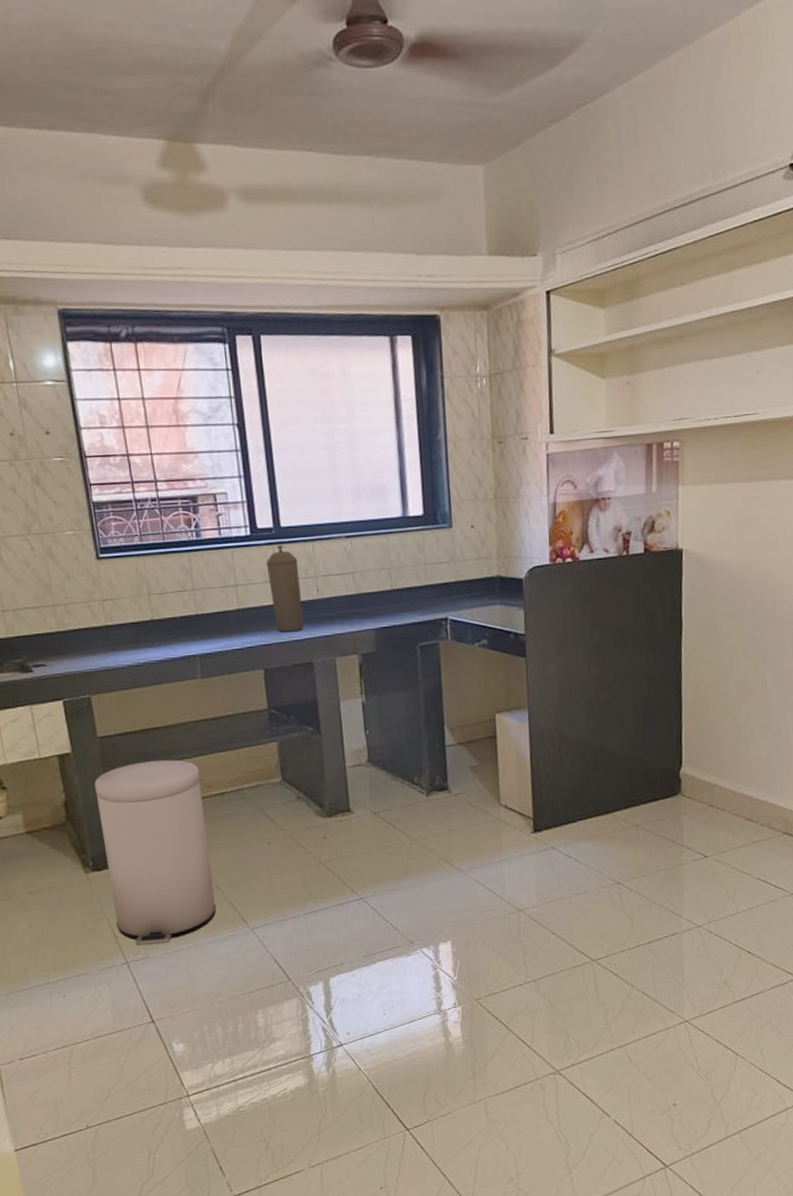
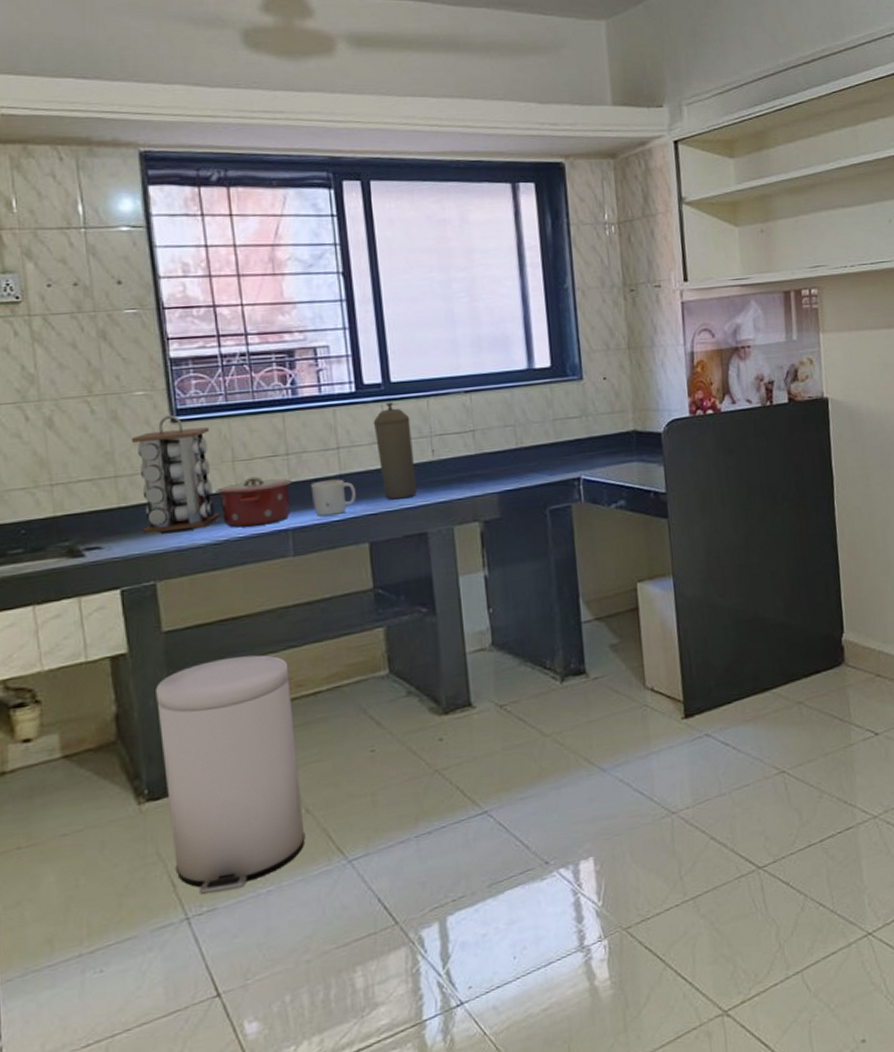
spice rack: none [64,553,140,655] -> present [131,415,220,534]
casserole: none [135,608,198,652] -> present [215,476,291,528]
mug: none [213,613,252,645] -> present [310,479,356,516]

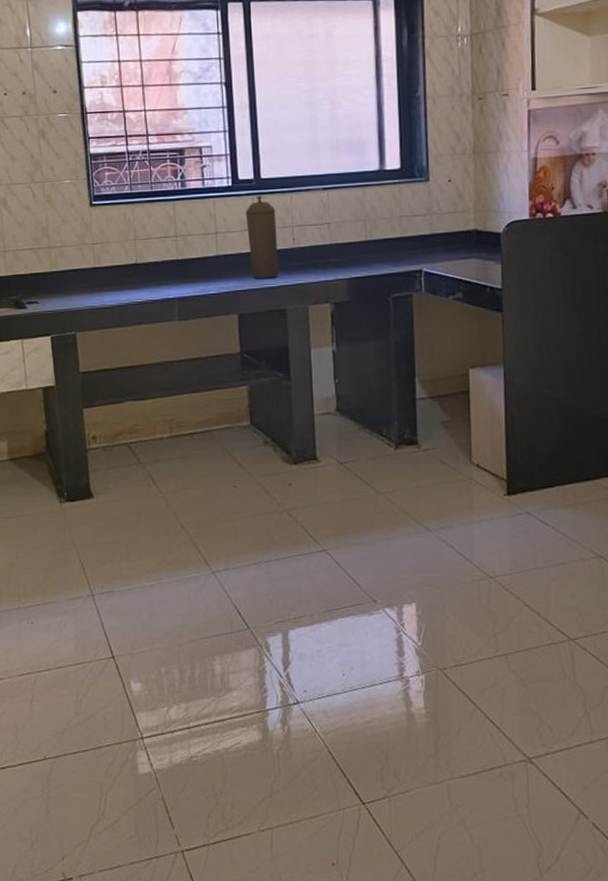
spice rack: present [131,415,220,534] -> none [61,200,124,295]
pedal bin: present [156,654,306,896] -> none [74,397,180,580]
casserole: present [215,476,291,528] -> none [121,253,178,294]
mug: present [310,479,356,516] -> none [193,259,229,289]

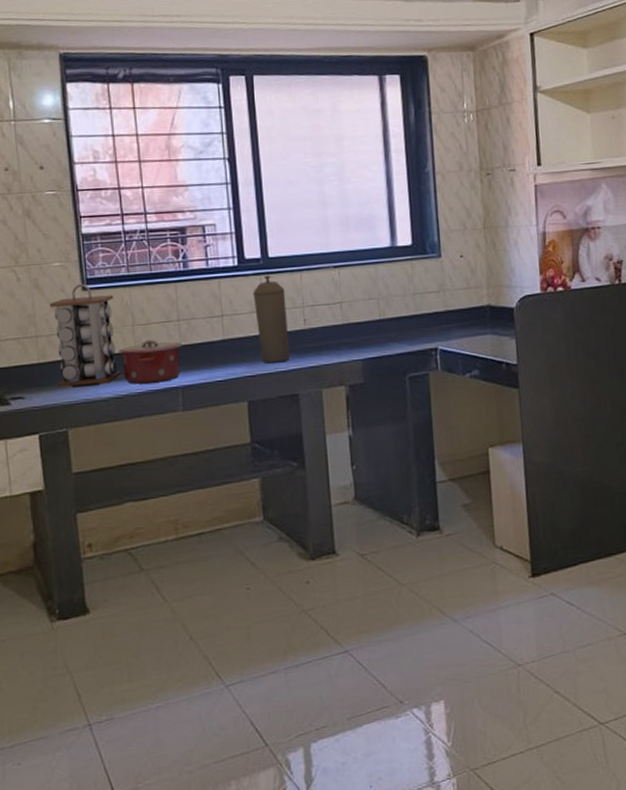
spice rack: none [61,200,124,295] -> present [49,284,122,387]
casserole: none [121,253,178,294] -> present [118,339,182,384]

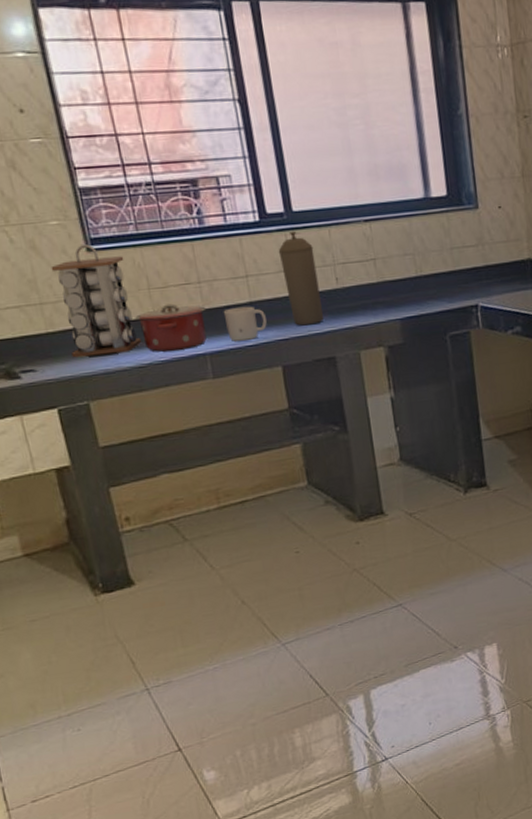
mug: none [198,343,237,376] -> present [223,306,267,342]

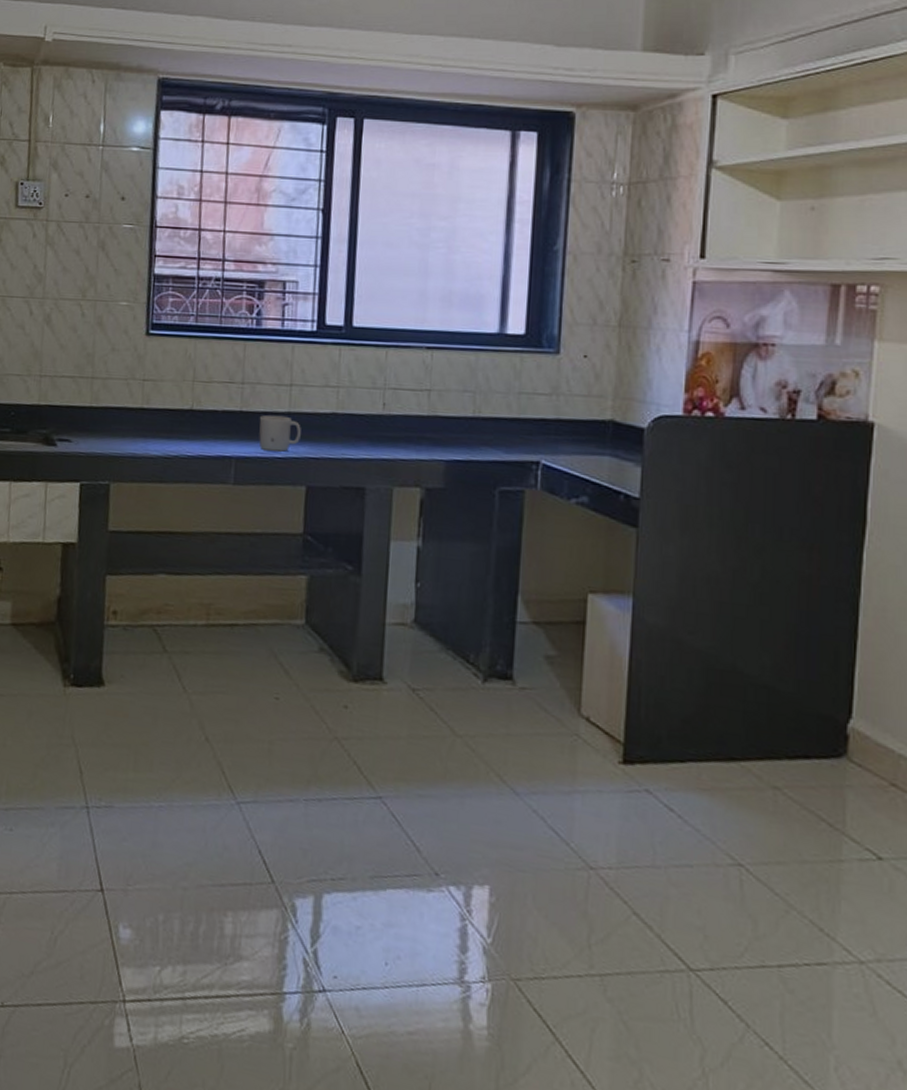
spice rack: present [51,244,142,358] -> none [107,328,178,441]
casserole: present [135,303,207,352] -> none [173,399,242,449]
canister: present [278,232,323,326] -> none [328,347,366,449]

